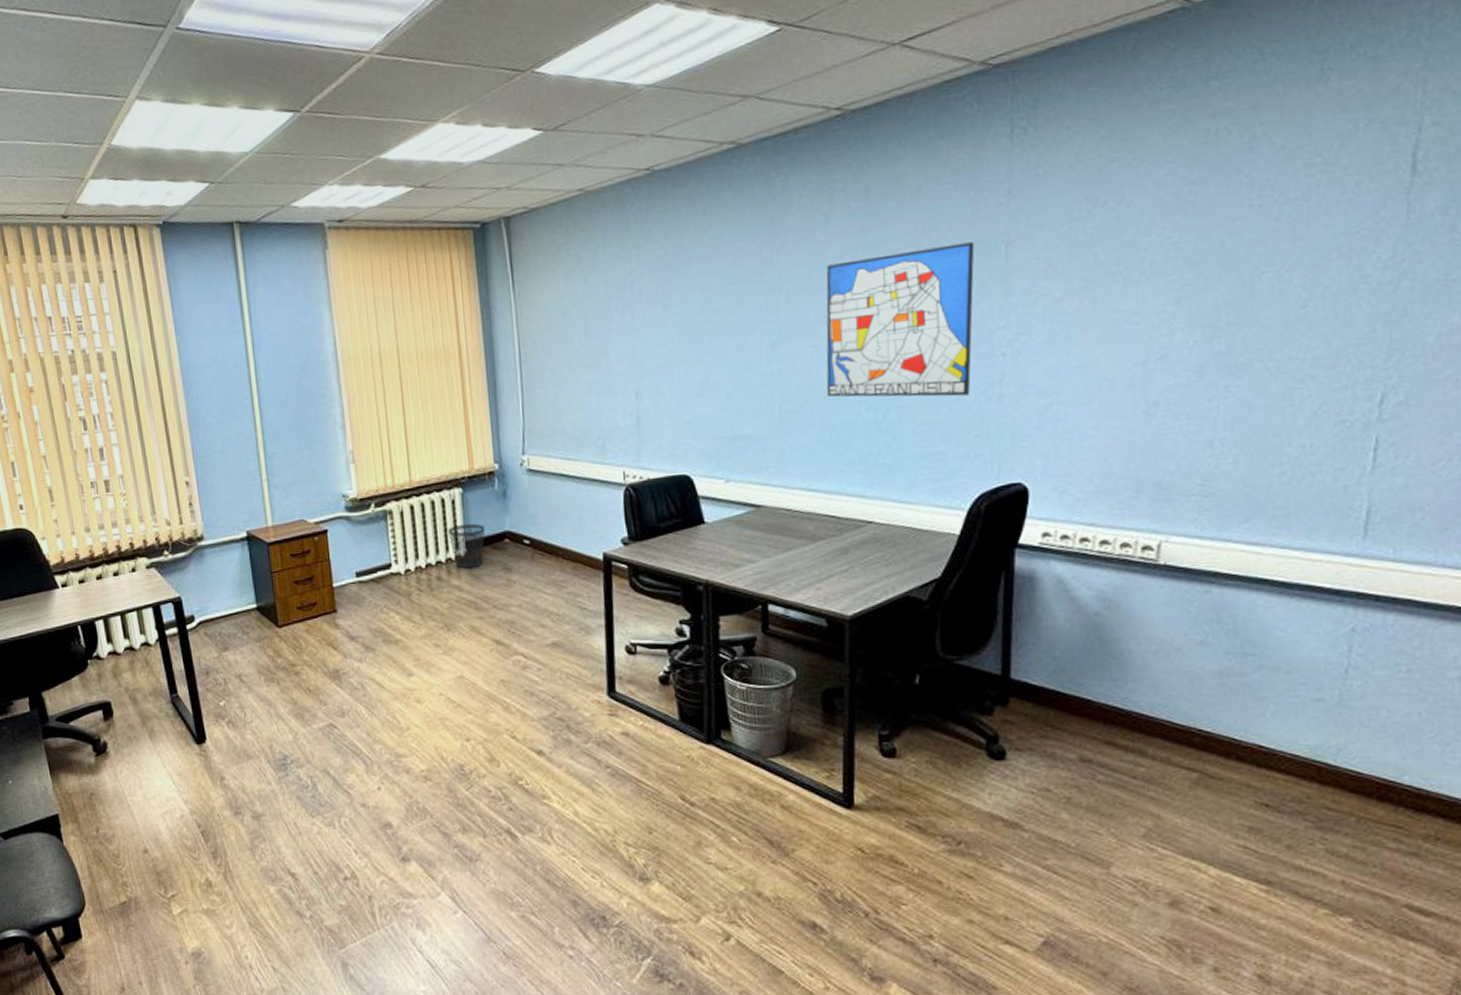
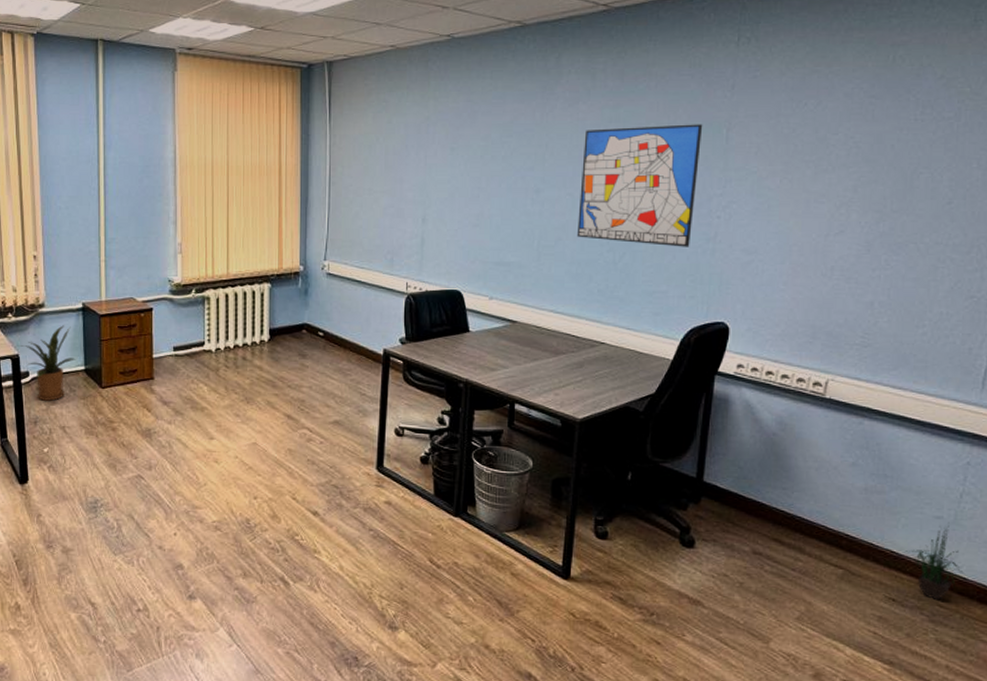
house plant: none [178,558,245,647] -> present [17,325,76,401]
wastebasket: present [448,523,486,569] -> none [255,314,287,352]
potted plant: none [1278,705,1357,803] -> present [906,522,964,601]

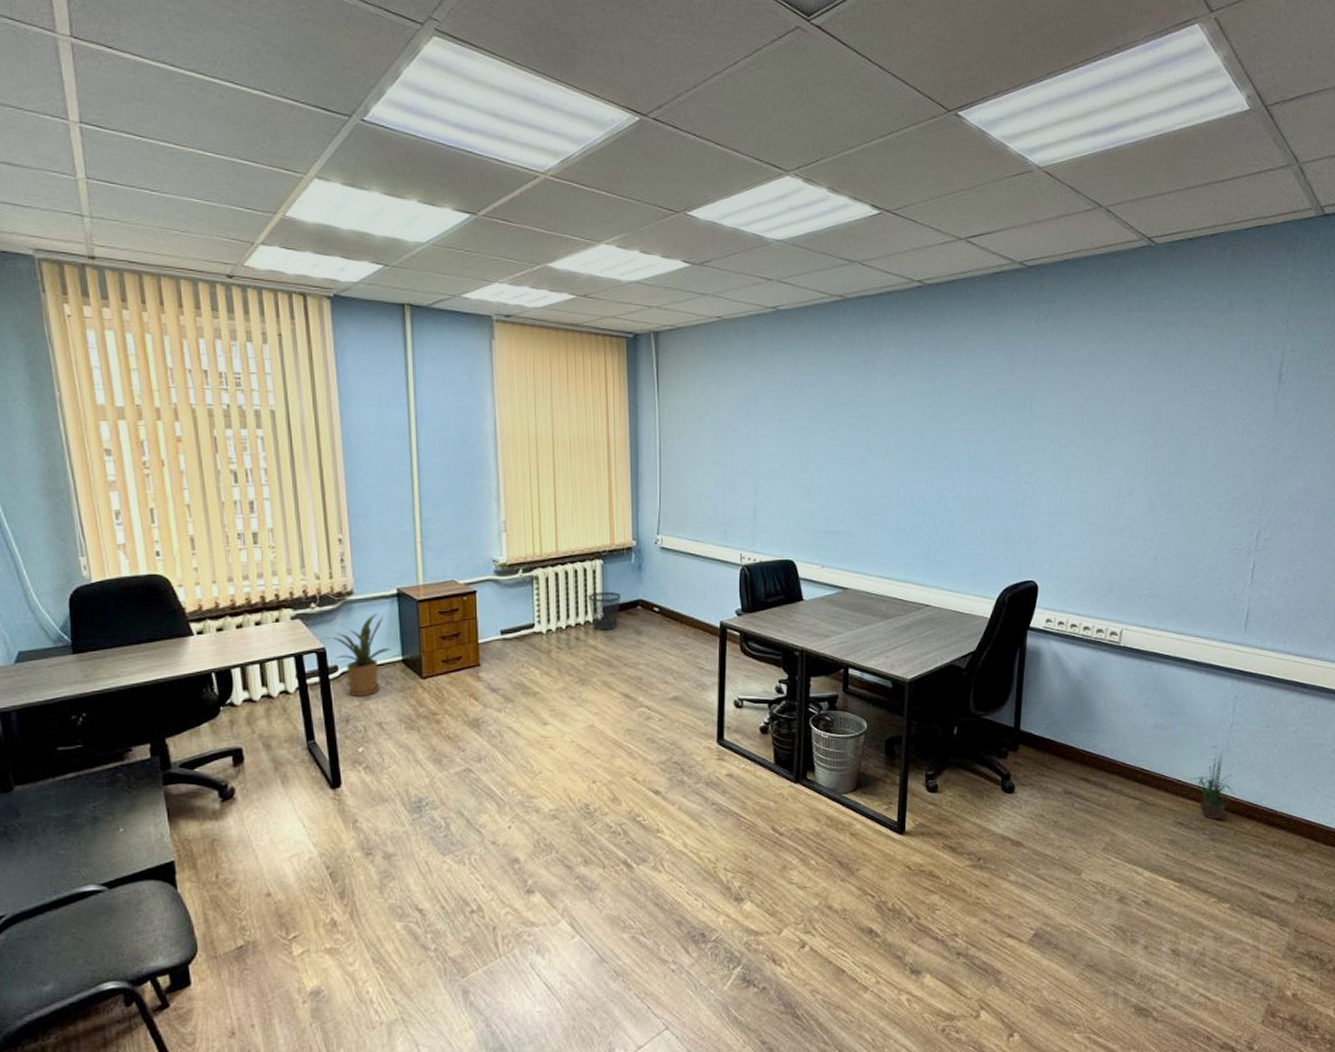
wastebasket: none [255,314,287,352] -> present [588,591,621,631]
wall art: present [576,124,703,247] -> none [900,396,1010,512]

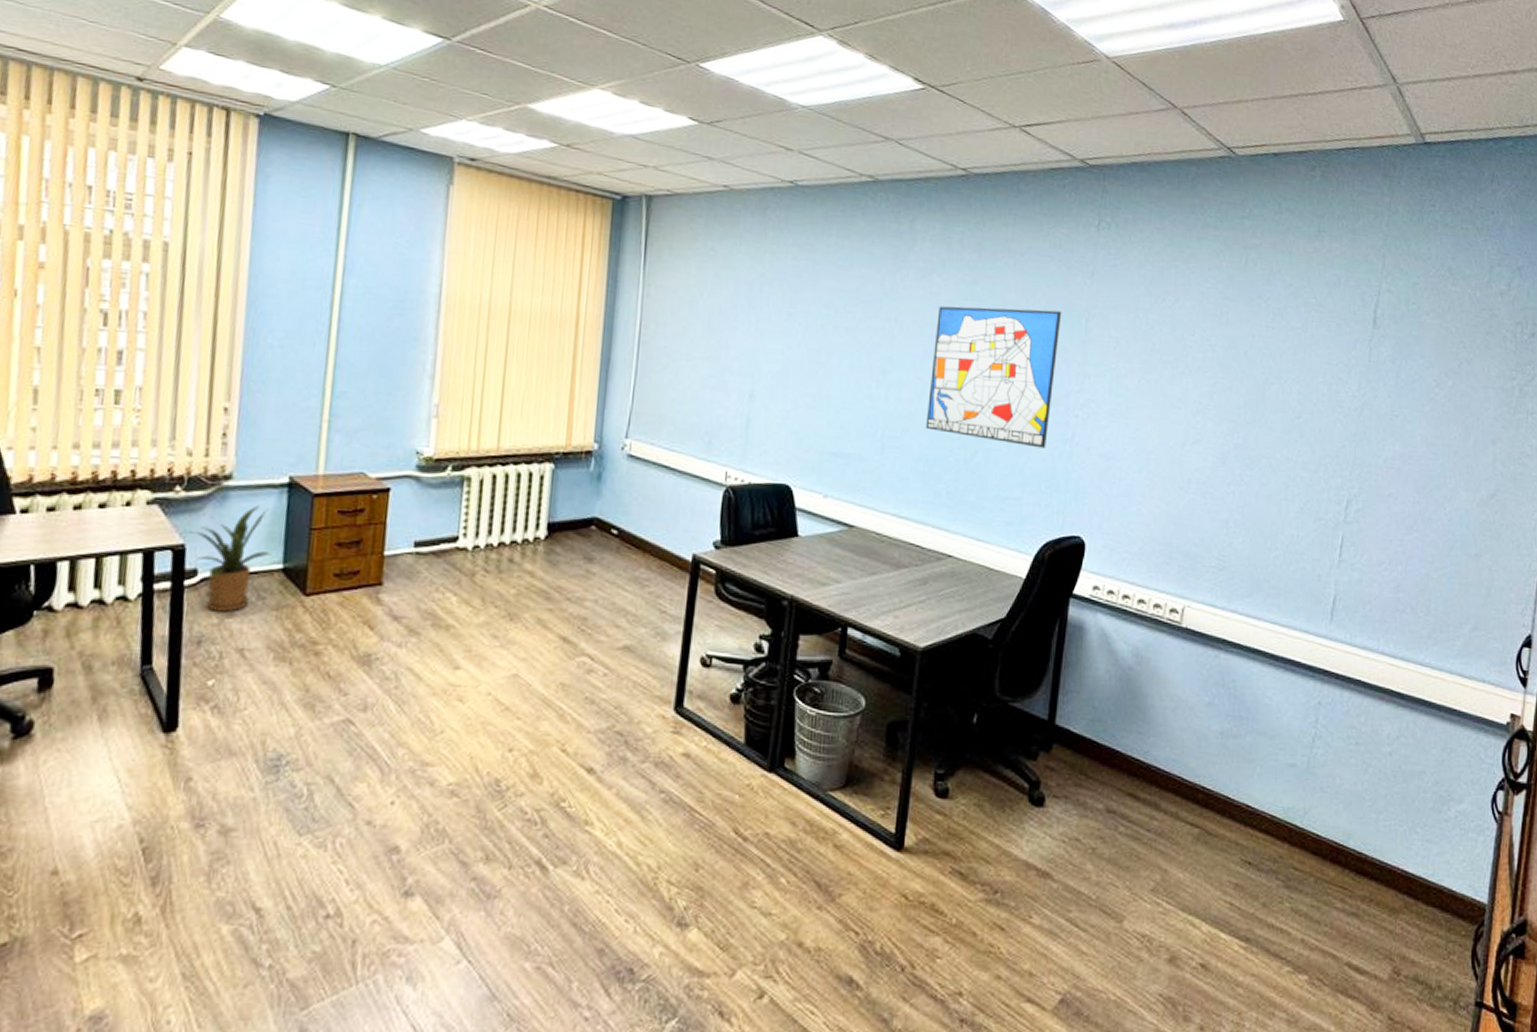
wastebasket: present [588,591,621,631] -> none [530,503,573,554]
wall art: none [900,396,1010,512] -> present [925,306,1062,449]
potted plant: present [1190,750,1236,821] -> none [1261,771,1317,863]

